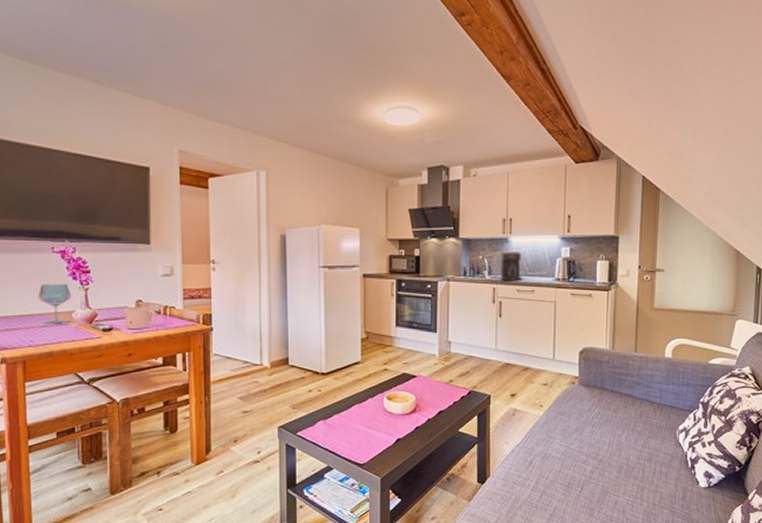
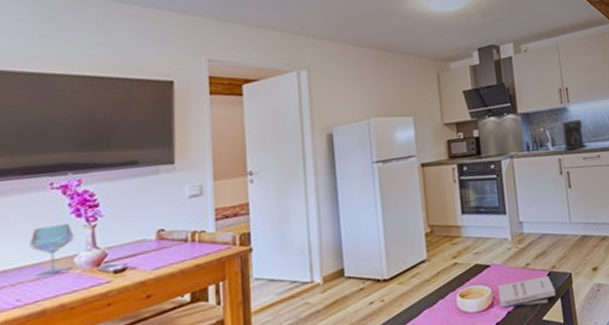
mug: present [124,306,157,330] -> none [141,234,183,267]
books: none [422,394,474,418] -> present [498,276,556,308]

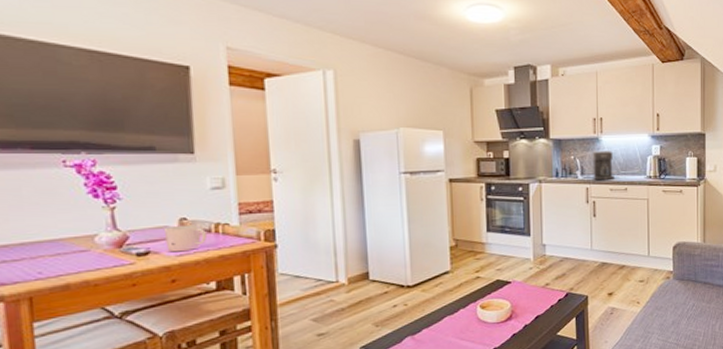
wine glass: present [28,224,75,278] -> none [45,203,94,253]
mug: none [141,234,183,267] -> present [163,224,207,253]
books: present [498,276,556,308] -> none [518,297,572,321]

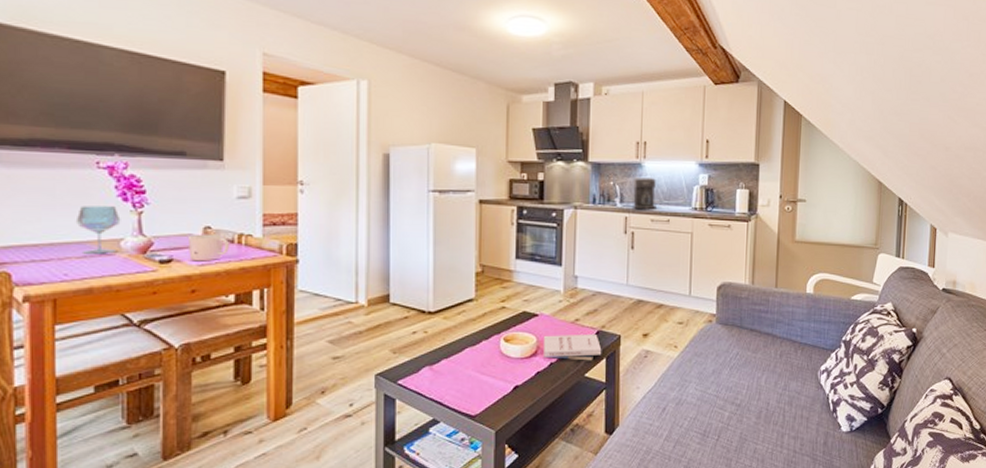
wine glass: none [45,203,94,253] -> present [75,206,121,256]
books: none [518,297,572,321] -> present [544,335,602,361]

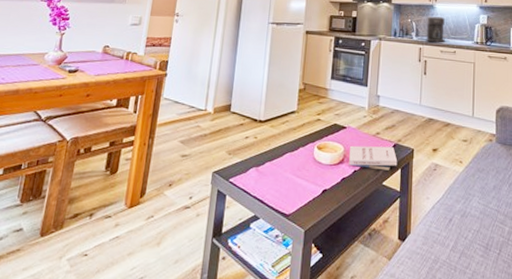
wine glass: present [75,206,121,256] -> none [17,28,49,65]
mug: present [187,234,229,262] -> none [90,51,120,73]

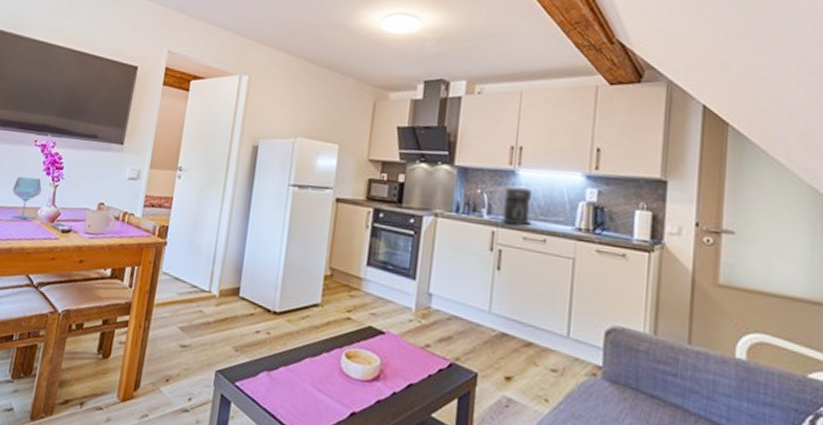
wine glass: none [17,28,49,65] -> present [10,176,42,220]
mug: none [90,51,120,73] -> present [83,209,115,235]
books: present [349,145,398,171] -> none [386,358,454,399]

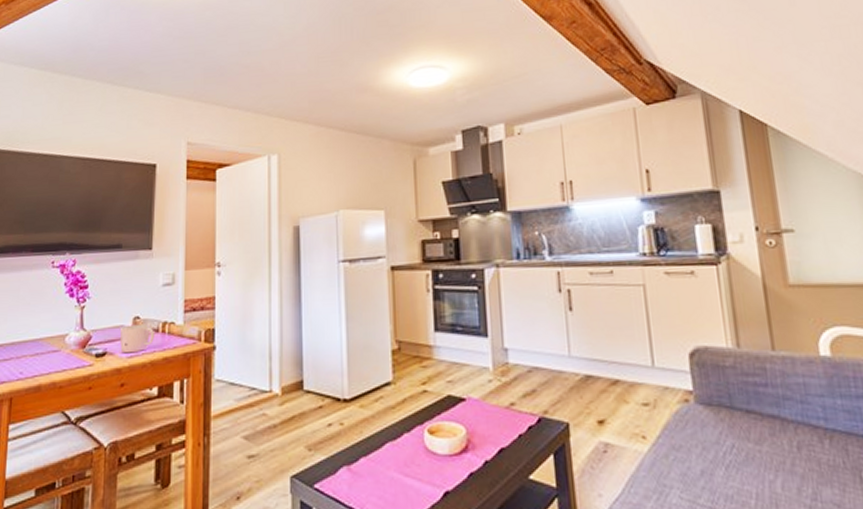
wine glass: present [10,176,42,220] -> none [32,303,67,353]
coffee maker: present [502,187,532,226] -> none [562,222,594,262]

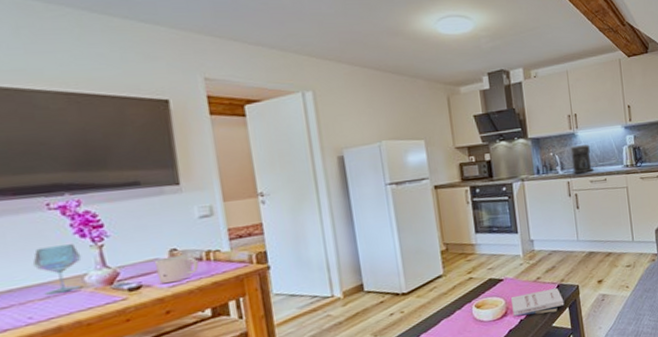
wine glass: none [32,303,67,353] -> present [32,244,82,296]
books: none [475,423,548,458] -> present [511,288,565,317]
coffee maker: none [562,222,594,262] -> present [570,145,594,174]

